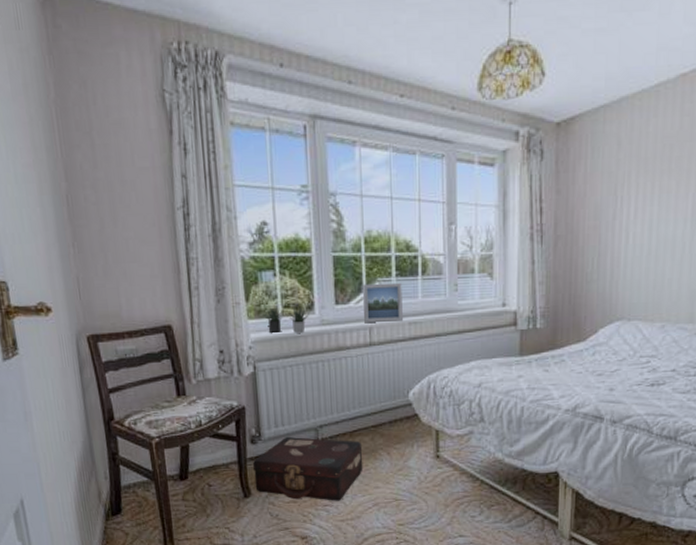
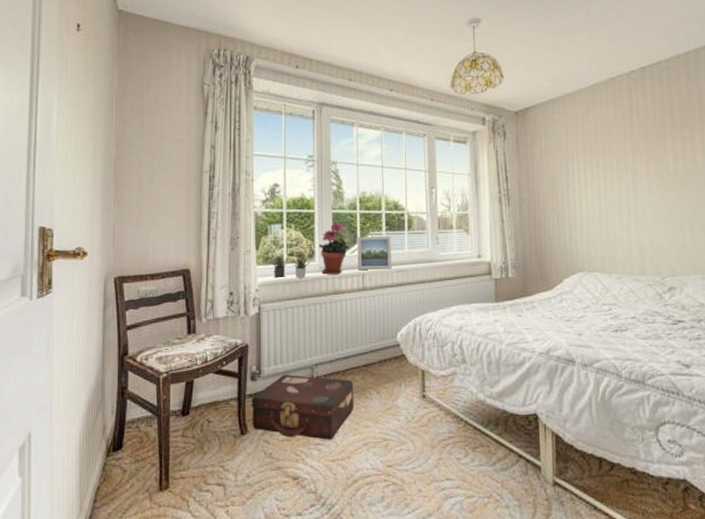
potted plant: none [318,268,354,330] -> present [318,223,349,276]

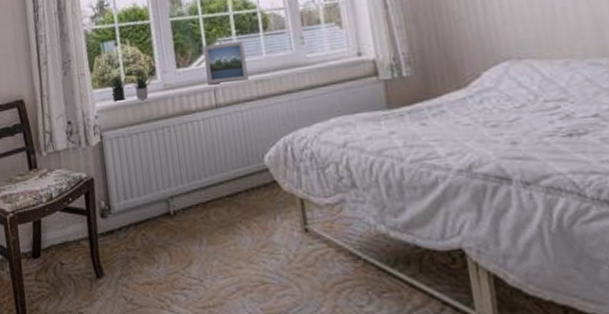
suitcase: present [251,374,354,440] -> none [103,209,222,284]
potted plant: present [318,223,349,276] -> none [159,32,195,94]

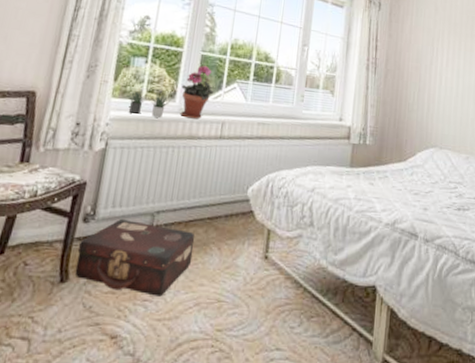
suitcase: none [103,209,222,284] -> present [74,218,195,297]
potted plant: none [159,32,195,94] -> present [180,66,213,120]
picture frame: present [203,40,250,85] -> none [219,82,257,122]

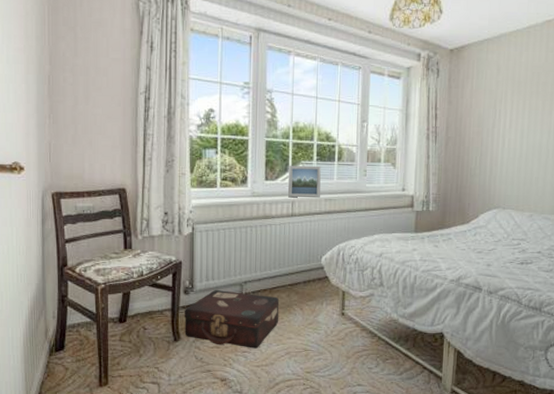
succulent plant: present [127,90,171,119] -> none [204,179,244,203]
potted plant: present [180,66,213,120] -> none [251,151,281,202]
picture frame: none [219,82,257,122] -> present [288,165,321,199]

